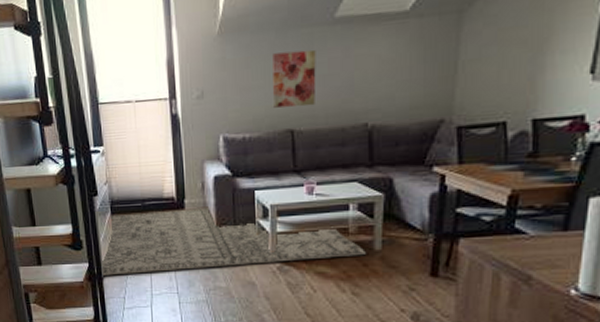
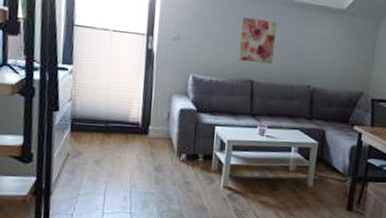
rug: present [102,208,367,276] -> none [52,132,302,192]

